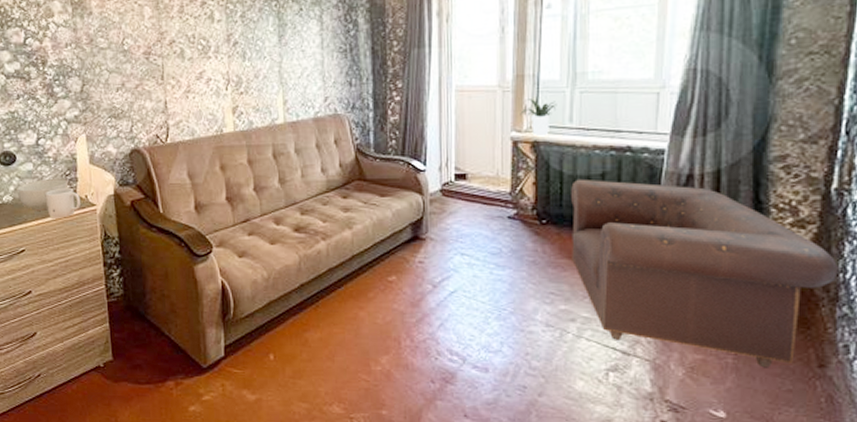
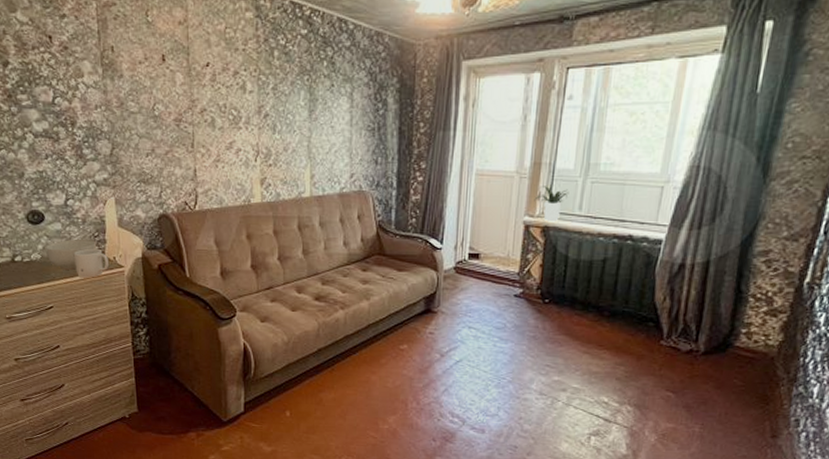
armchair: present [571,179,839,368] -> none [568,263,801,437]

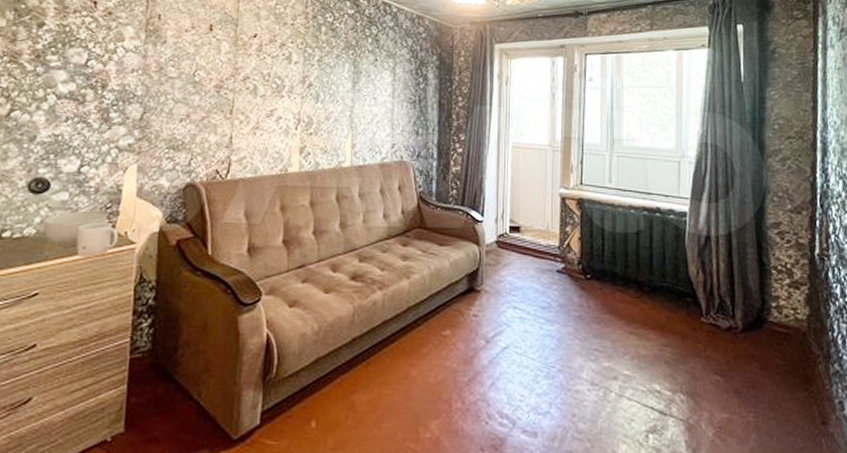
potted plant: present [534,186,569,222] -> none [567,159,599,195]

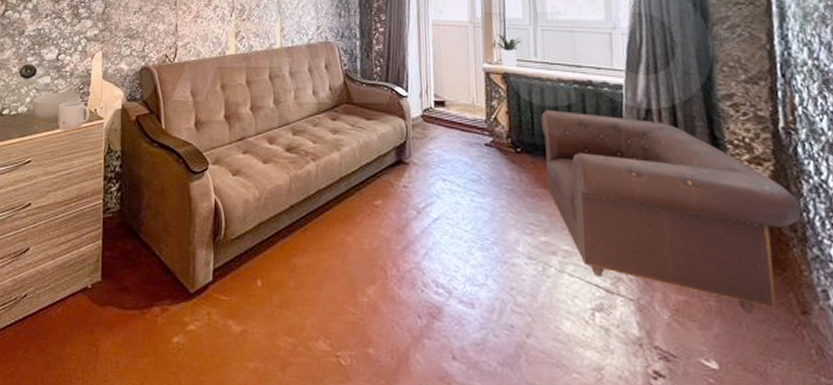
potted plant: none [567,159,599,195] -> present [490,34,523,69]
armchair: none [611,236,828,426] -> present [541,109,802,313]

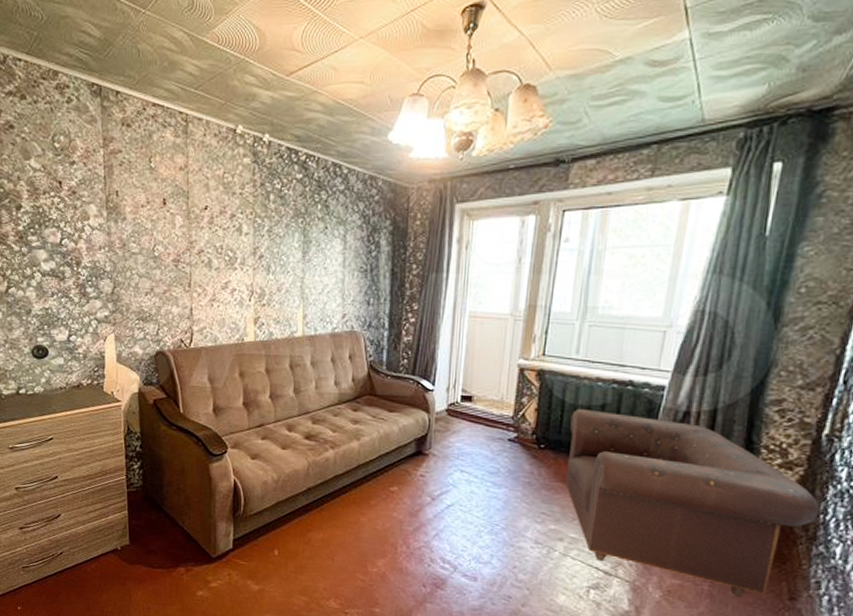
bowl: present [31,91,81,122] -> none [46,373,96,403]
mug: present [57,100,91,131] -> none [74,382,108,412]
potted plant: present [490,34,523,69] -> none [529,329,566,366]

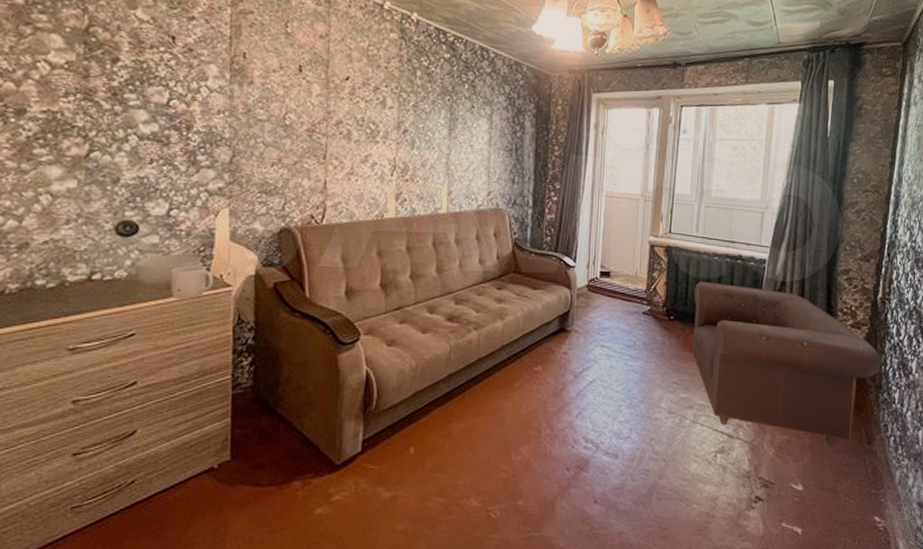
bowl: none [46,373,96,403] -> present [132,253,202,290]
mug: none [74,382,108,412] -> present [169,264,215,299]

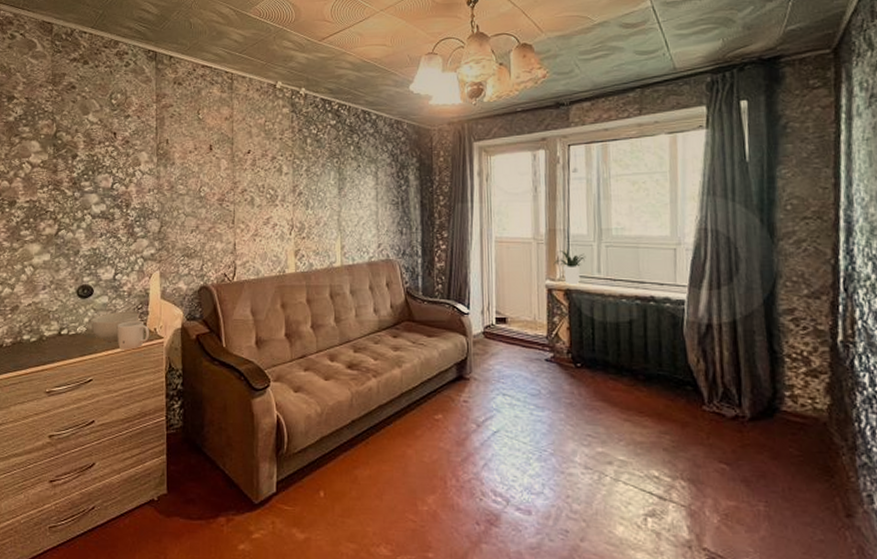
potted plant: none [657,208,687,243] -> present [553,251,586,285]
armchair: present [692,281,882,446] -> none [602,325,854,517]

